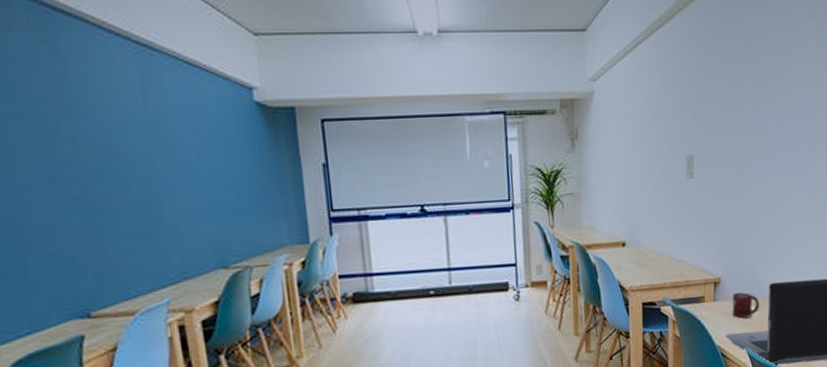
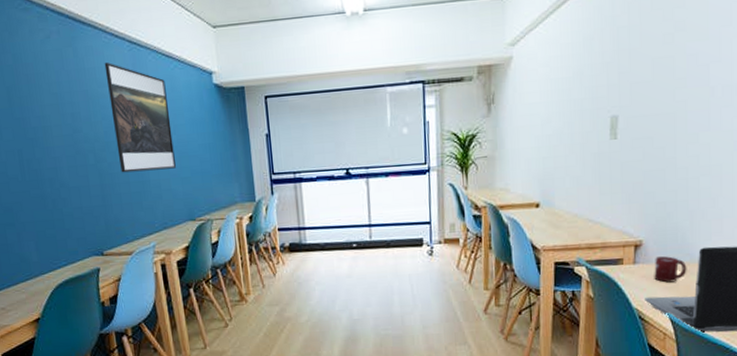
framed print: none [98,67,201,209] -> present [104,63,176,173]

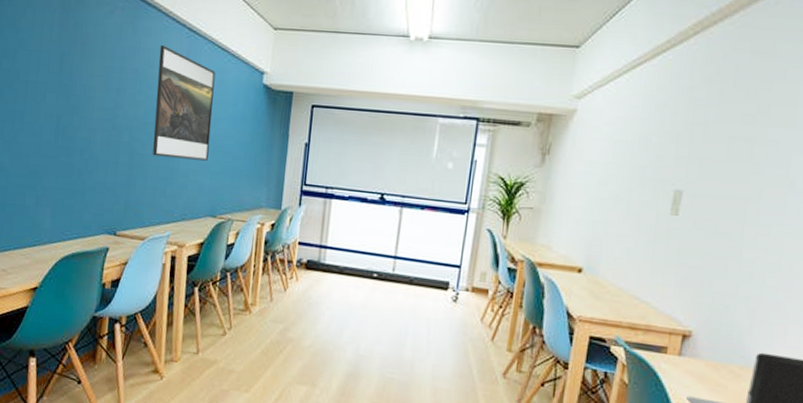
cup: present [654,256,687,283] -> none [700,353,740,386]

